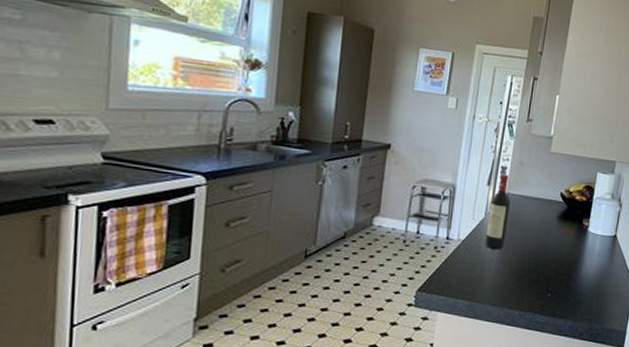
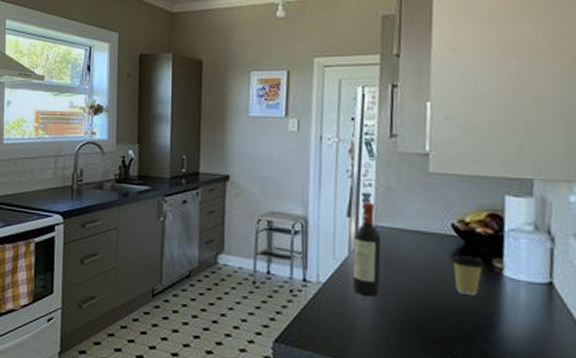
coffee cup: none [556,217,578,247] -> present [450,256,485,297]

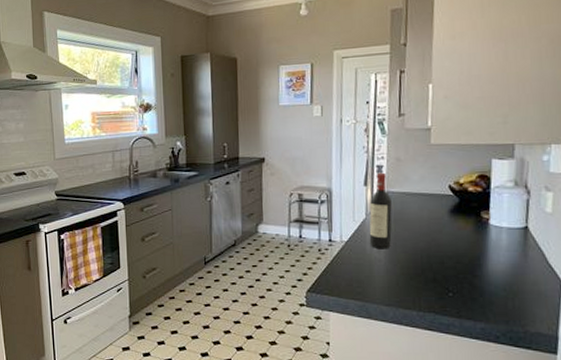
coffee cup: present [450,256,485,297] -> none [448,211,475,243]

